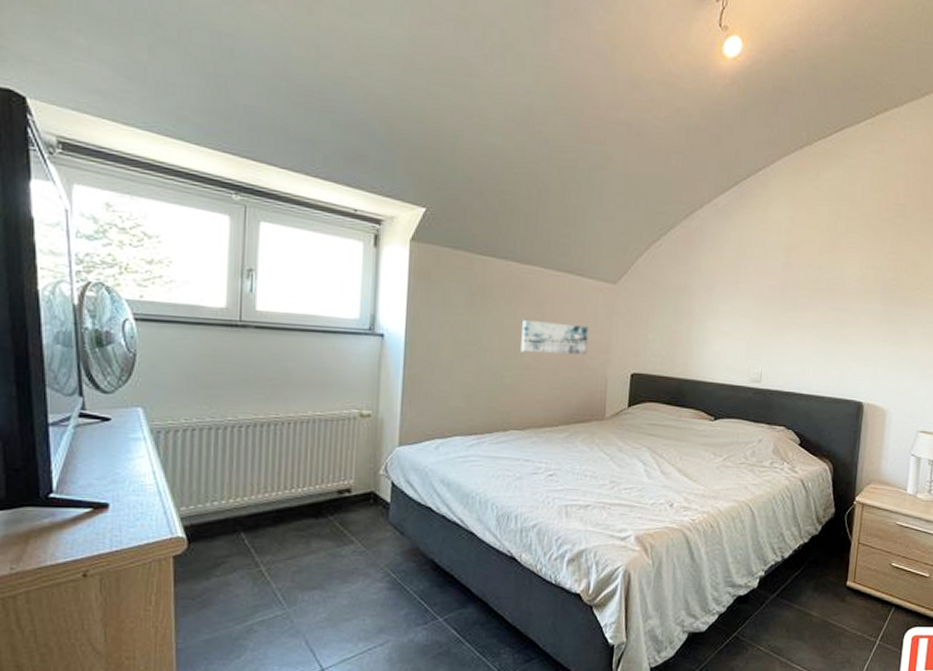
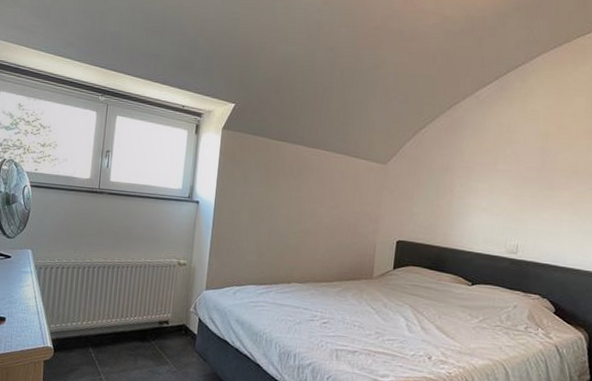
wall art: present [521,320,589,355] -> none [304,193,362,223]

